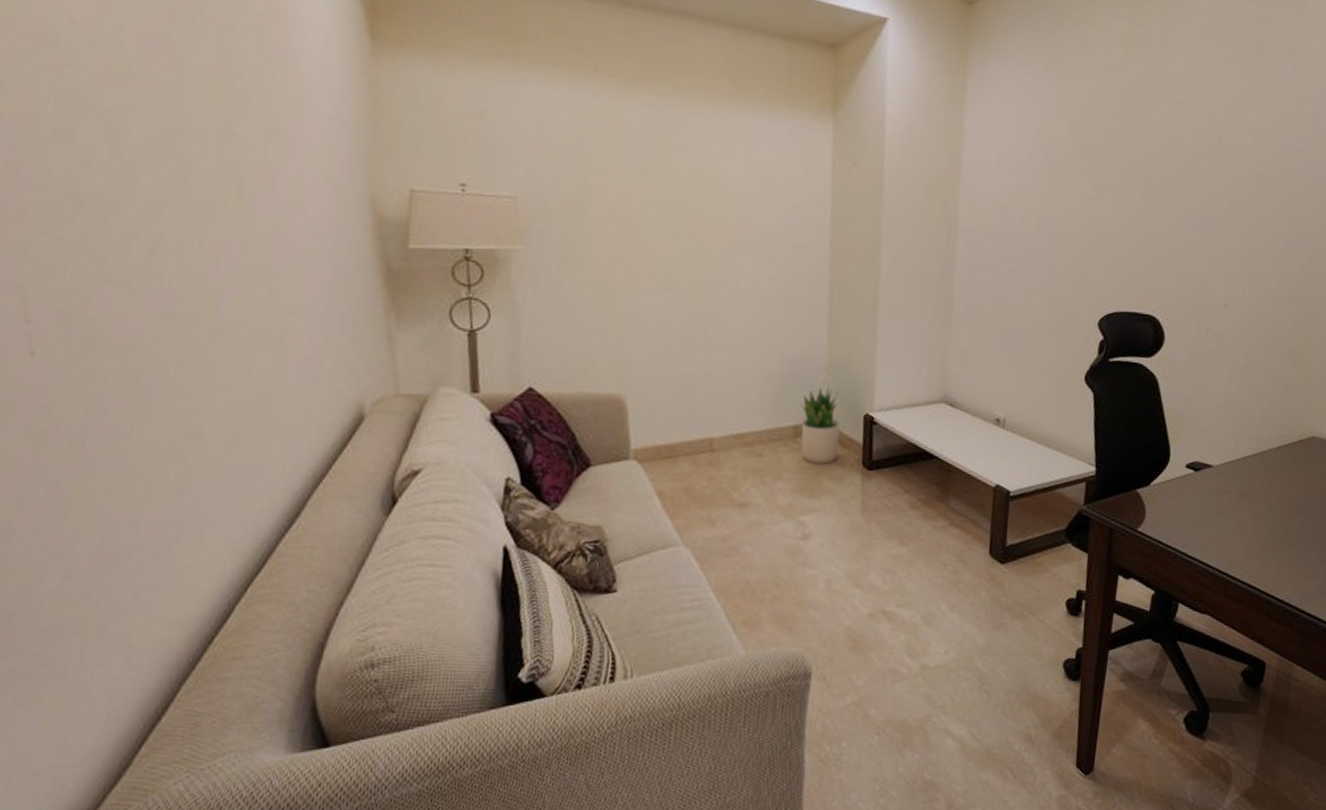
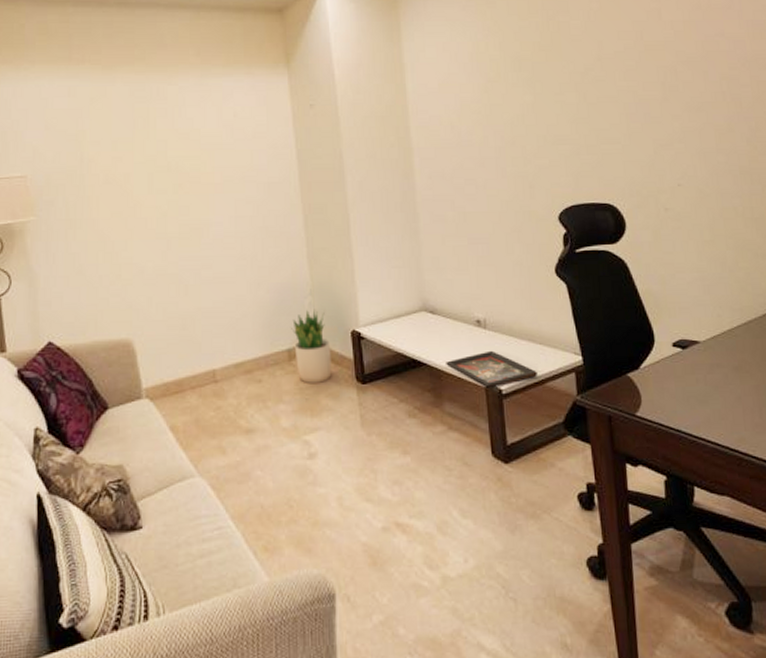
decorative tray: none [958,451,1048,489] -> present [446,350,537,388]

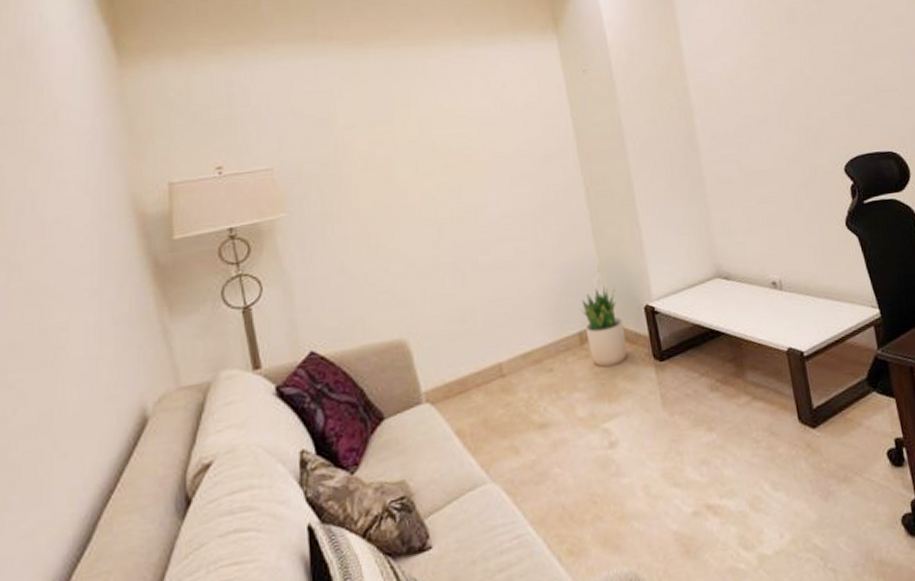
decorative tray: present [446,350,537,388] -> none [744,312,837,352]

